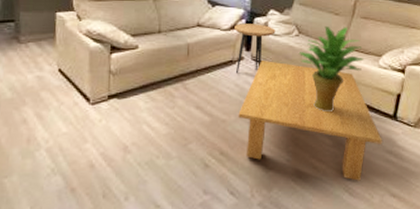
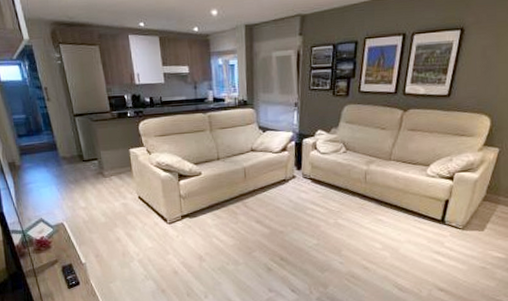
side table: present [234,23,276,74] -> none [285,144,324,191]
coffee table: present [238,61,382,181] -> none [294,177,430,278]
potted plant: present [298,25,364,113] -> none [347,140,411,221]

